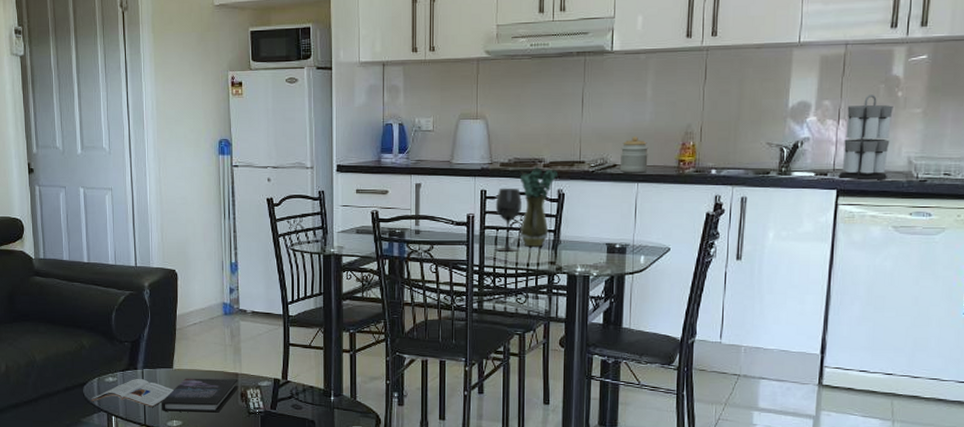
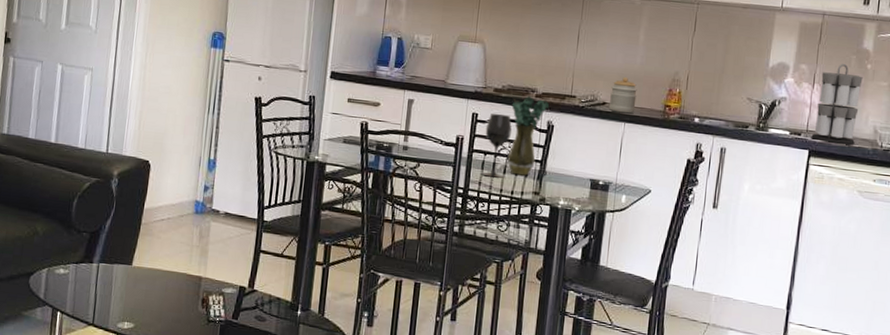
magazine: present [91,379,174,407] -> none [36,273,130,306]
book: present [161,378,238,413] -> none [113,277,201,318]

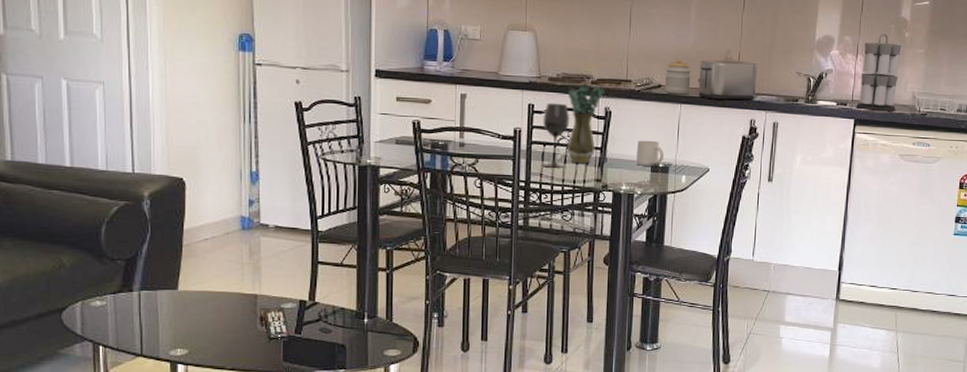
mug: none [576,156,605,184] -> present [636,140,664,167]
toaster: none [643,80,707,124] -> present [698,59,758,101]

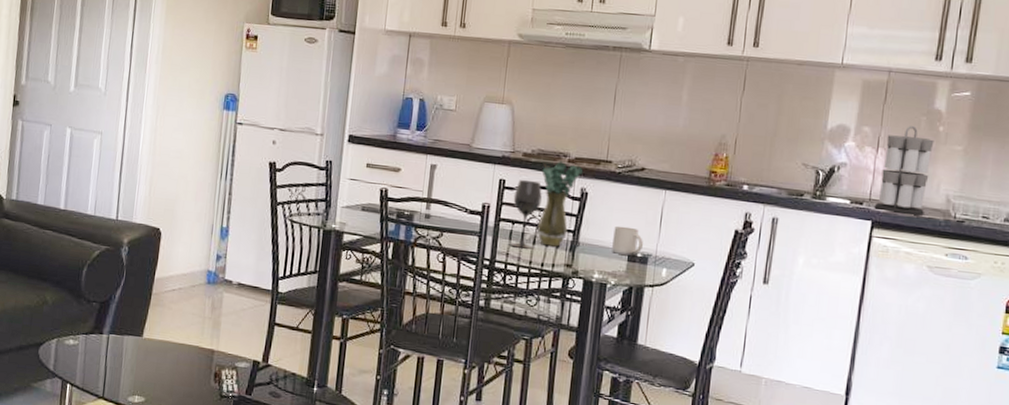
jar: present [664,58,691,95] -> none [647,141,680,180]
toaster: present [698,59,758,101] -> none [686,144,758,191]

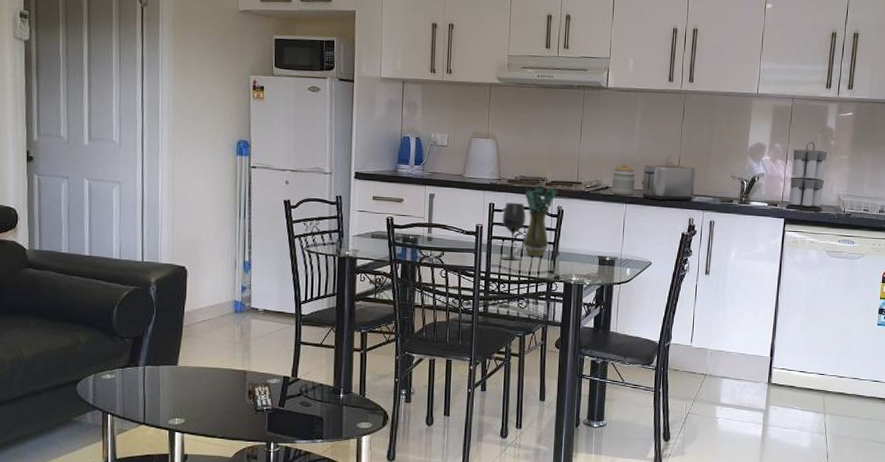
mug: present [612,225,643,256] -> none [586,236,610,261]
jar: none [647,141,680,180] -> present [611,163,636,196]
toaster: none [686,144,758,191] -> present [642,164,696,202]

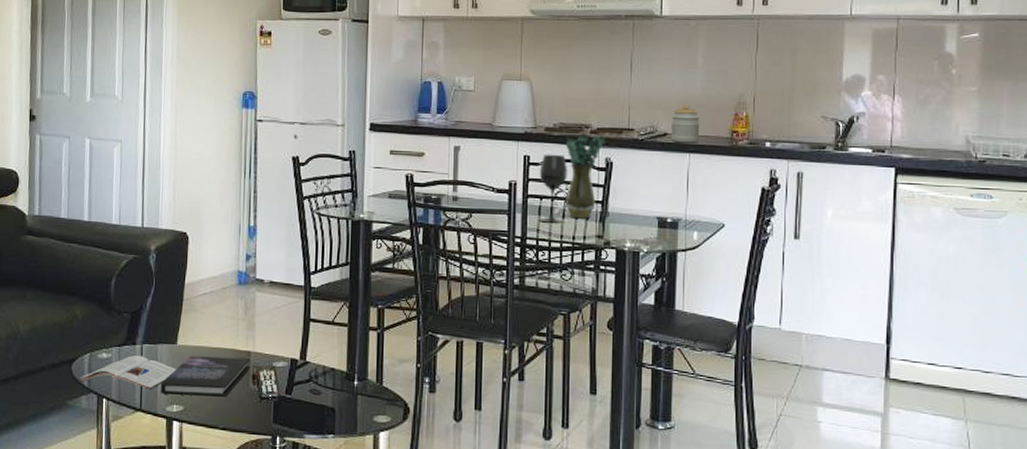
magazine: none [85,376,177,405] -> present [80,355,176,389]
book: none [162,375,247,410] -> present [160,356,251,397]
toaster: present [642,164,696,202] -> none [708,104,777,150]
spice rack: present [786,140,828,212] -> none [896,70,948,159]

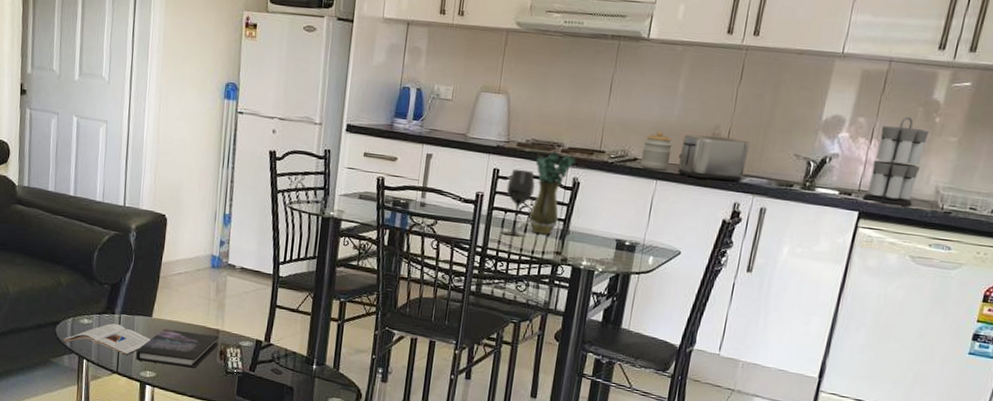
toaster: none [708,104,777,150] -> present [677,134,750,182]
spice rack: none [896,70,948,159] -> present [862,116,929,207]

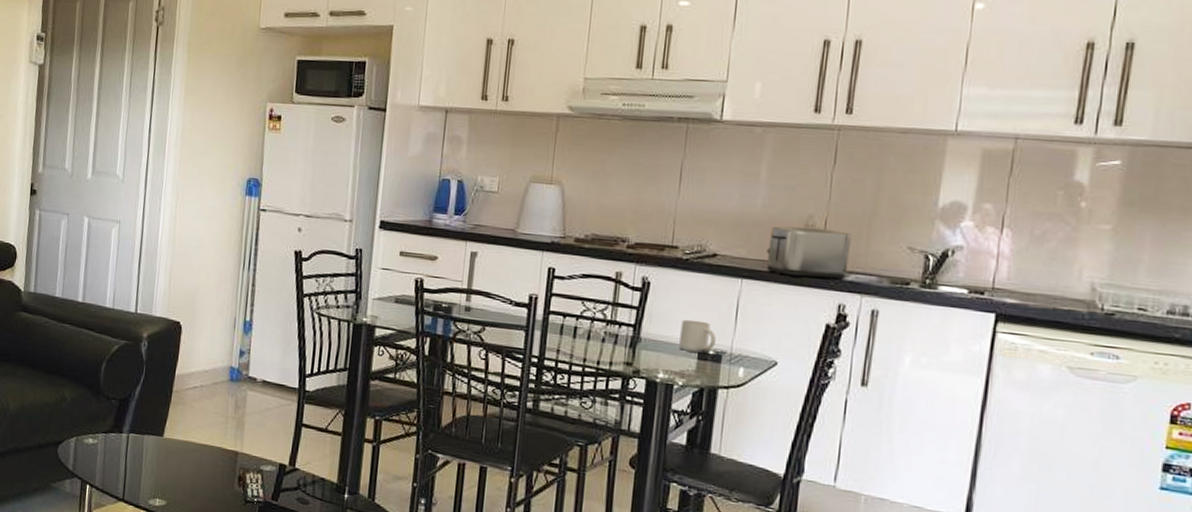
magazine: present [63,323,151,355] -> none [65,443,161,480]
book: present [135,328,219,368] -> none [144,450,238,496]
wineglass: present [500,169,535,237] -> none [559,267,597,346]
vase: present [528,148,576,235] -> none [591,243,645,343]
mug: none [601,215,632,245] -> present [679,319,716,354]
jar: present [640,131,673,170] -> none [720,223,758,268]
spice rack: present [862,116,929,207] -> none [998,200,1074,308]

